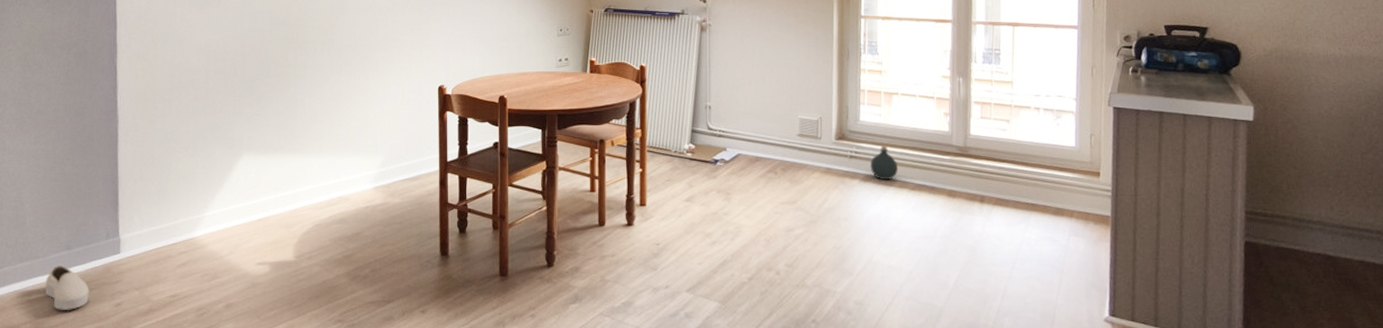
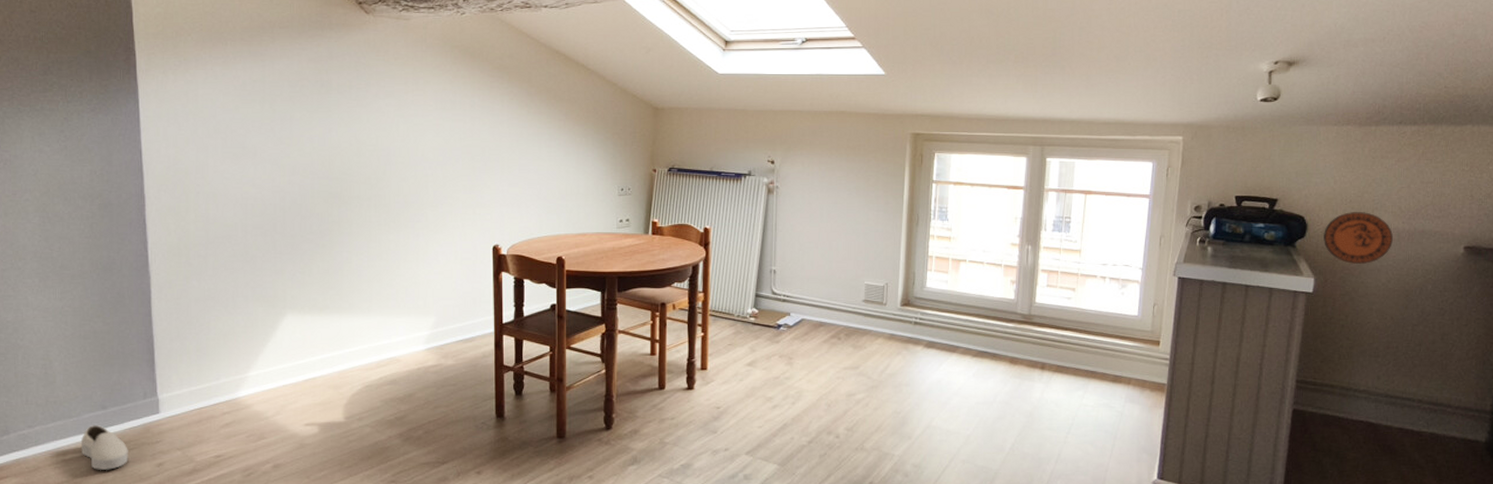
bottle: present [870,144,899,180] -> none [934,311,962,346]
decorative plate: none [1258,39,1331,92] -> present [1324,212,1393,265]

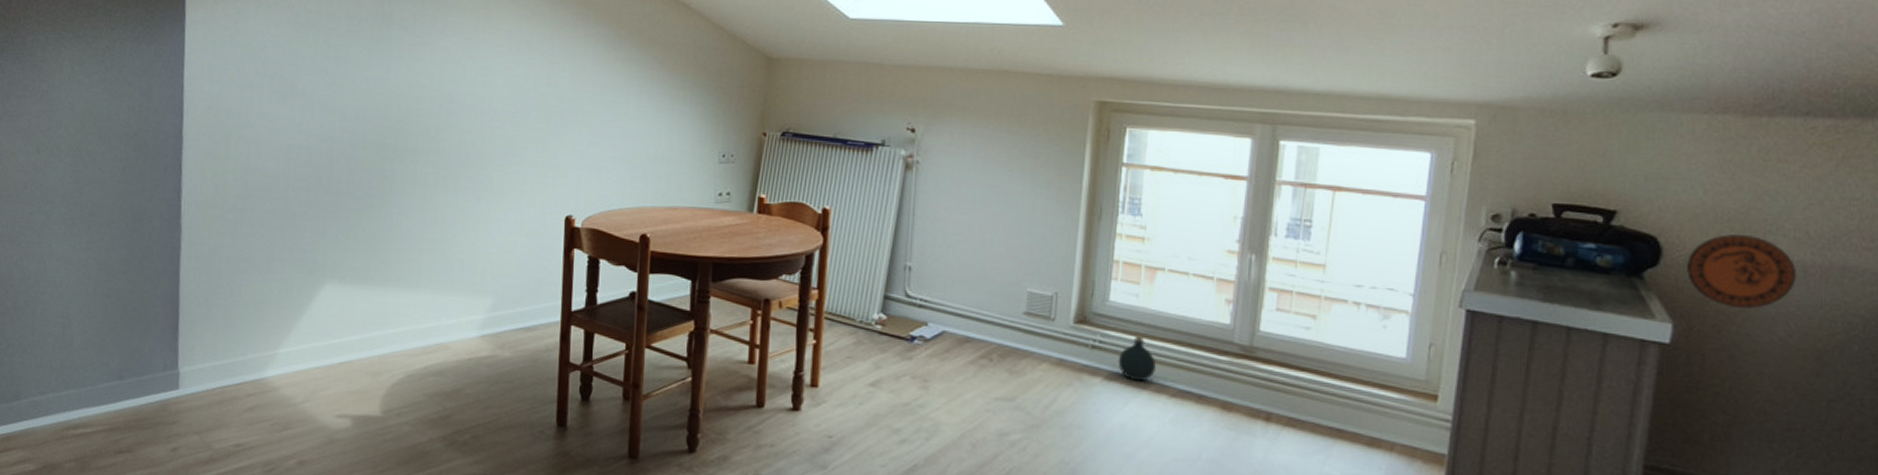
shoe: present [80,425,128,470] -> none [92,397,142,451]
bottle: none [934,311,962,346] -> present [1117,334,1157,381]

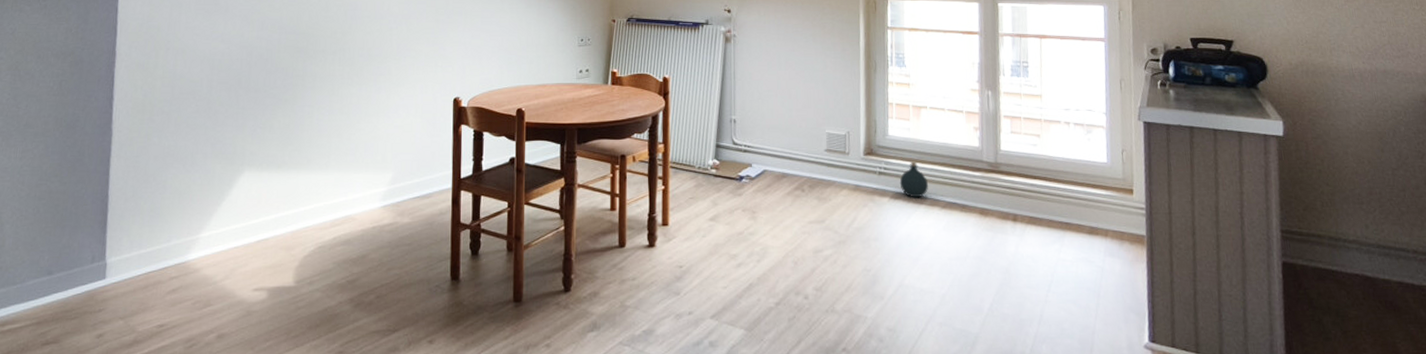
decorative plate: present [1687,234,1796,309] -> none [1284,52,1357,107]

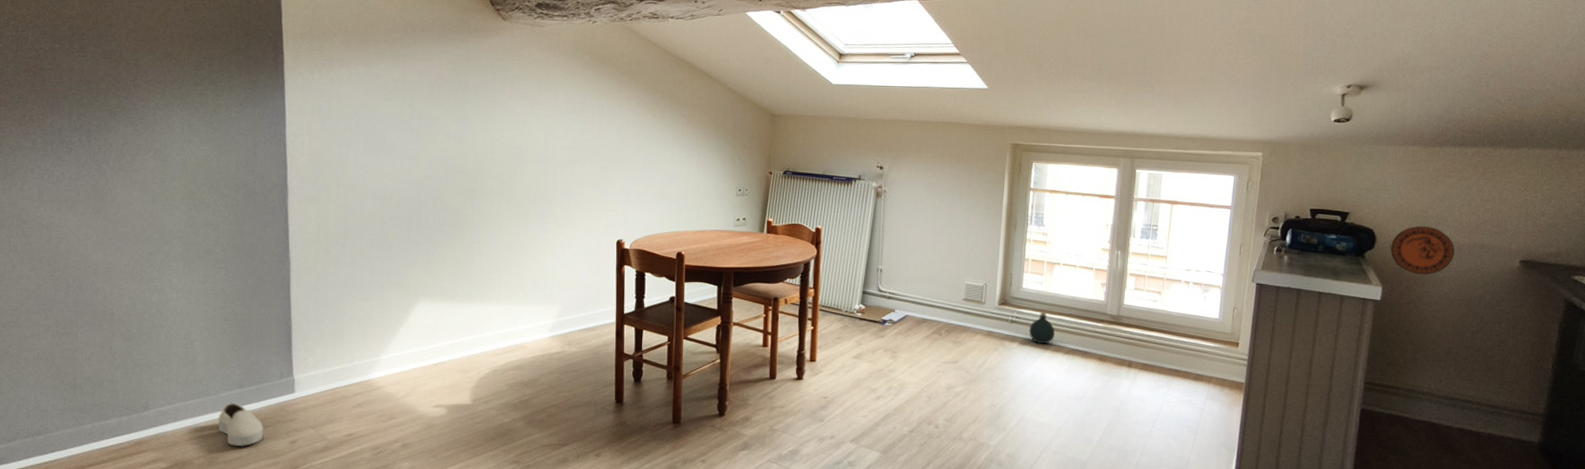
shoe: none [20,293,69,342] -> present [218,403,264,446]
decorative plate: none [1284,52,1357,107] -> present [1391,226,1454,275]

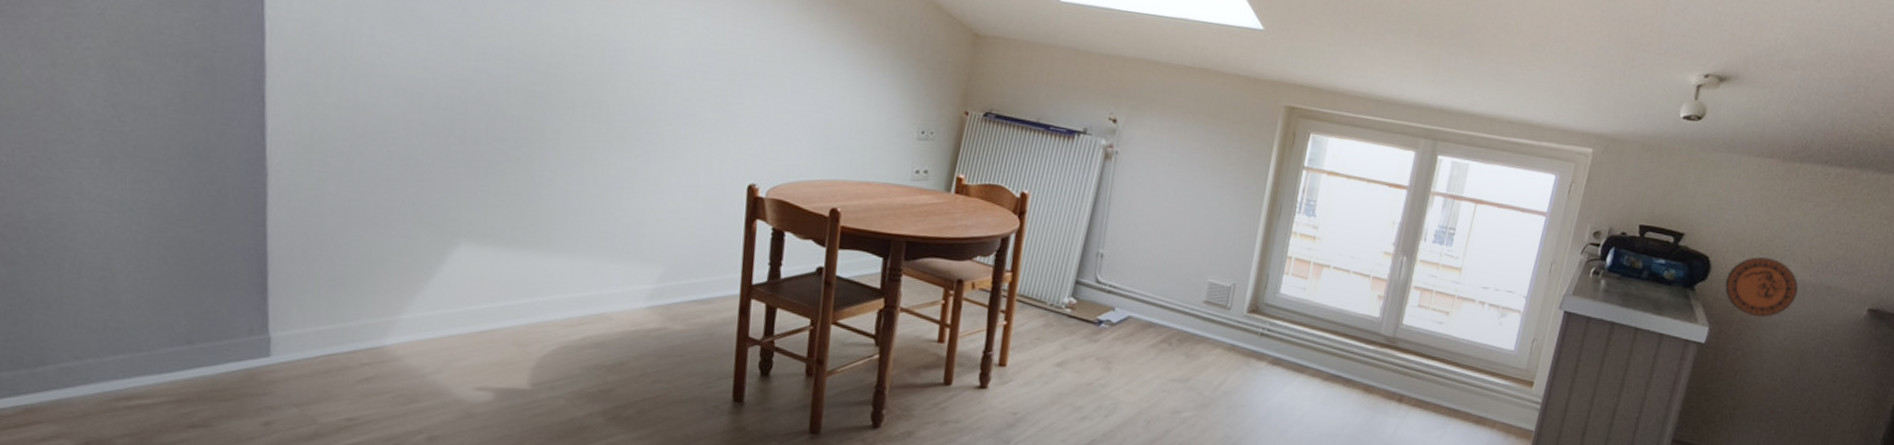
shoe: present [218,403,264,446] -> none [152,364,223,425]
bottle: present [1029,311,1055,344] -> none [1281,324,1314,366]

